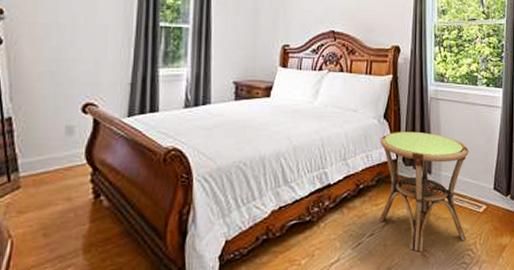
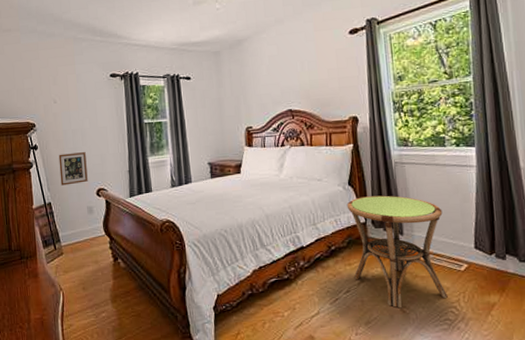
picture frame: none [30,54,74,96] -> present [58,152,88,186]

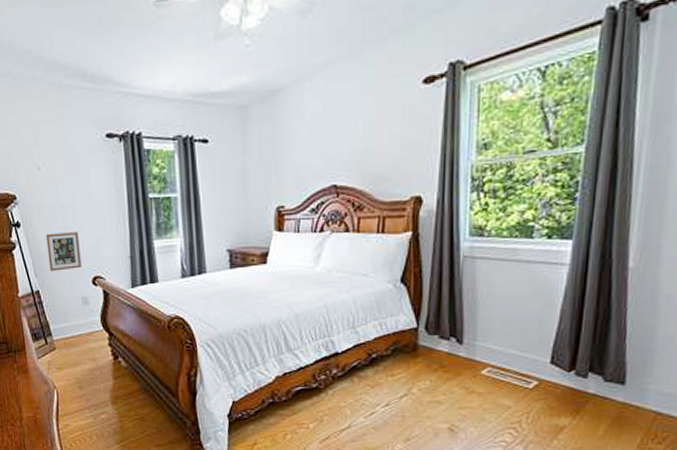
side table: present [346,195,448,309] -> none [396,296,517,427]

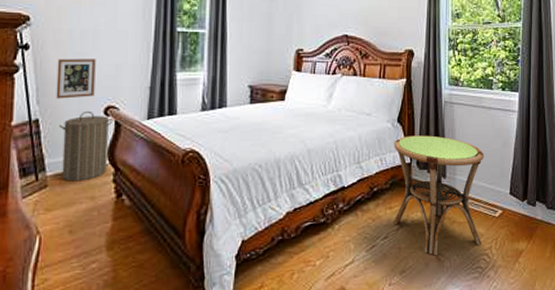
laundry hamper: none [57,281,102,345] -> present [59,110,113,182]
side table: none [396,296,517,427] -> present [394,135,484,256]

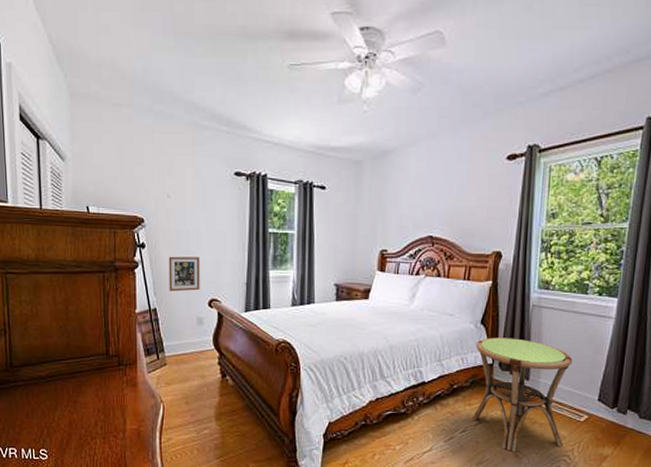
laundry hamper: present [59,110,113,182] -> none [173,302,216,362]

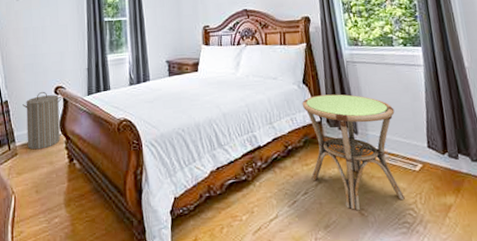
picture frame: present [168,256,200,292] -> none [18,49,46,83]
laundry hamper: none [173,302,216,362] -> present [23,91,62,150]

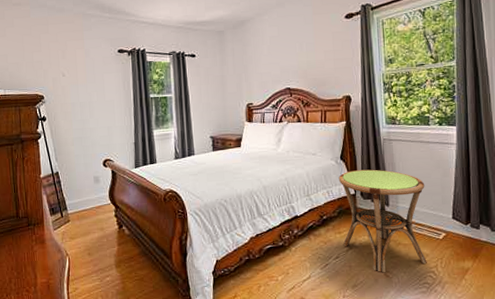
laundry hamper: present [23,91,62,150] -> none [73,163,110,217]

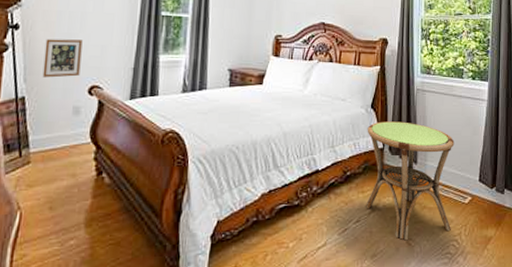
picture frame: none [66,124,95,156] -> present [42,39,83,78]

